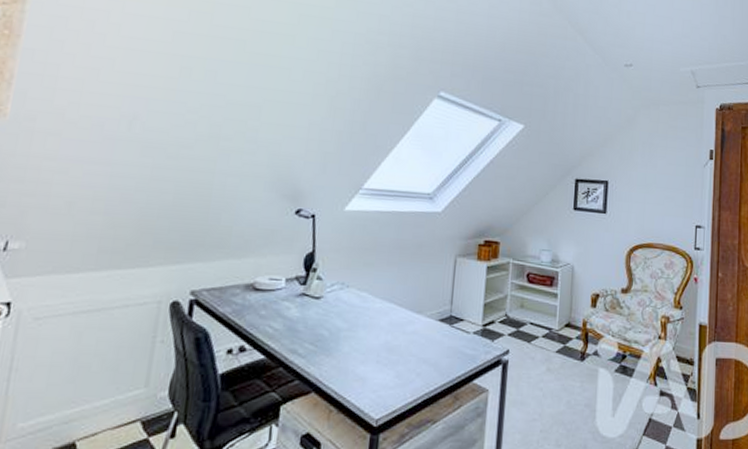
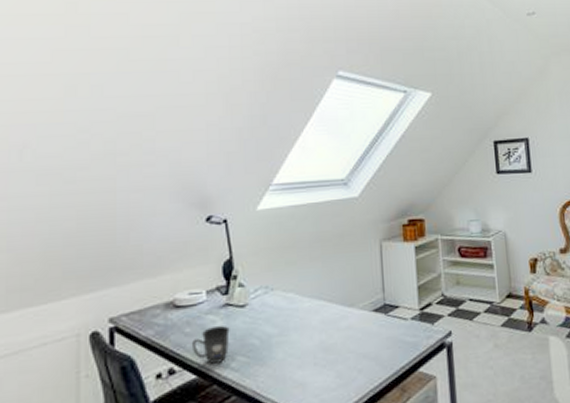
mug: none [264,312,303,348] -> present [191,325,230,364]

